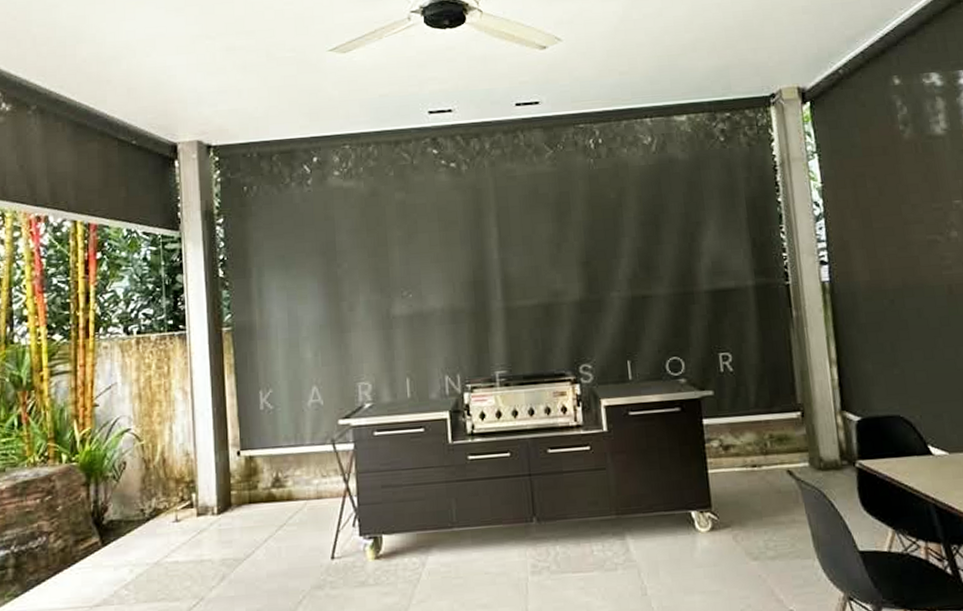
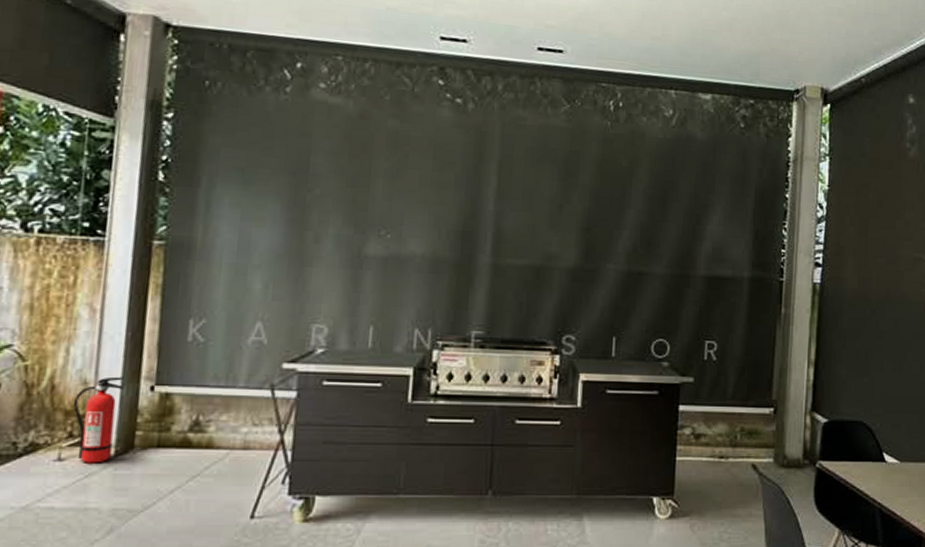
fire extinguisher: none [180,446,217,522] -> present [73,376,125,463]

